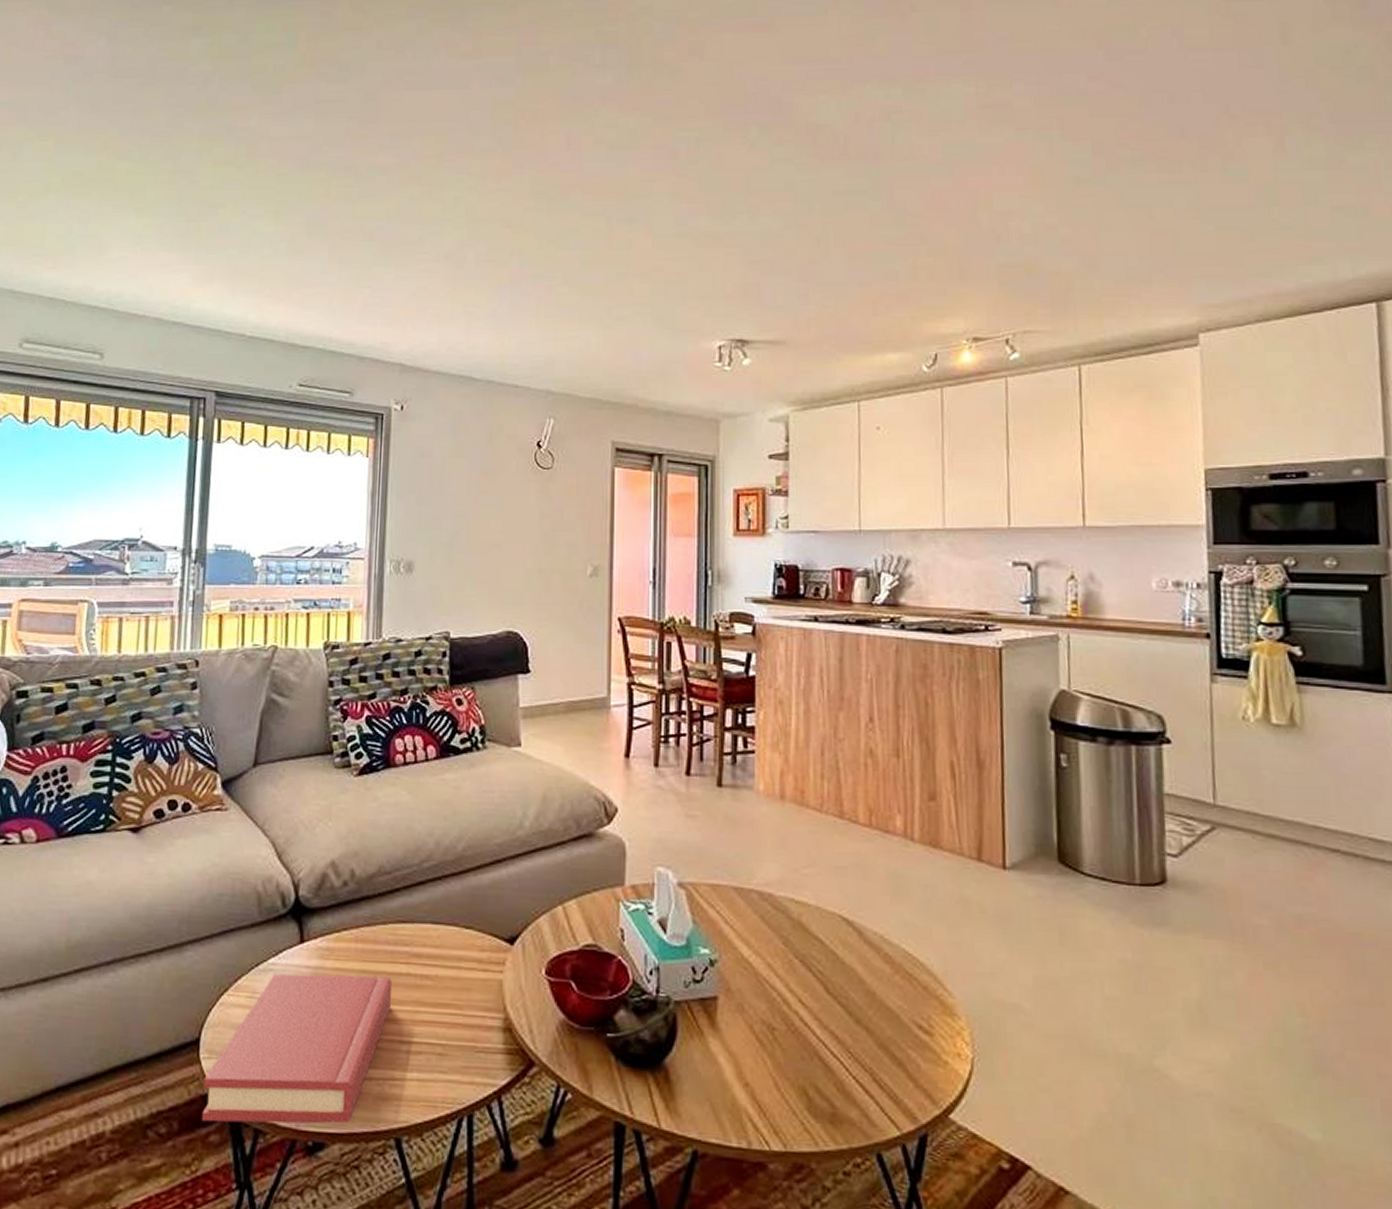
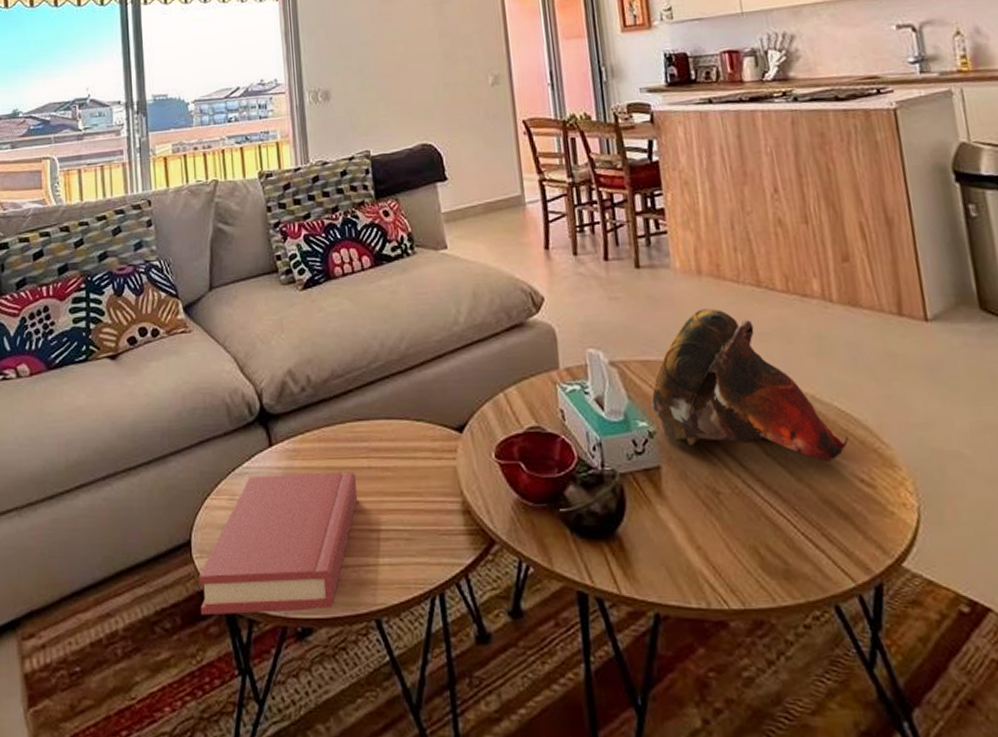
decorative bowl: none [716,836,912,1005] -> present [651,308,848,461]

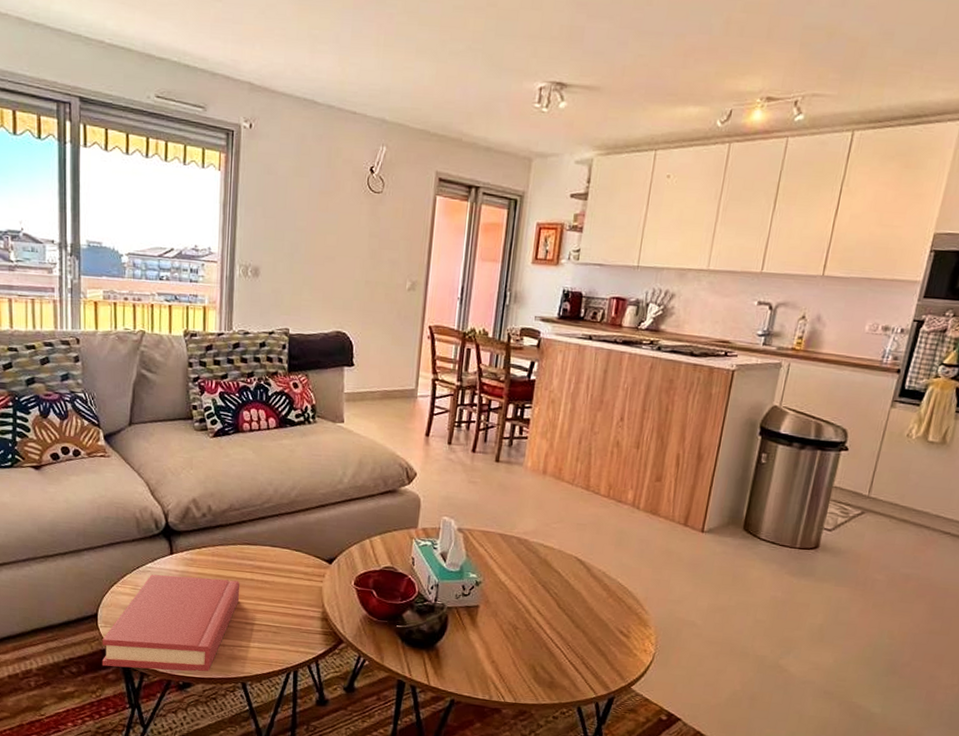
decorative bowl: present [651,308,848,461] -> none [482,500,620,617]

